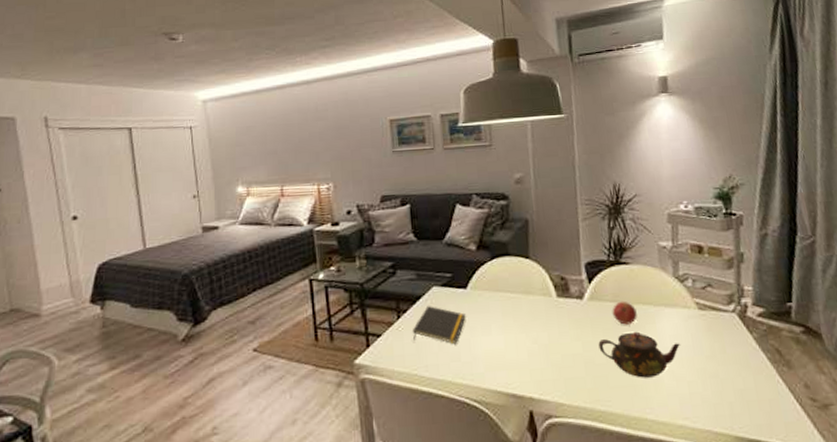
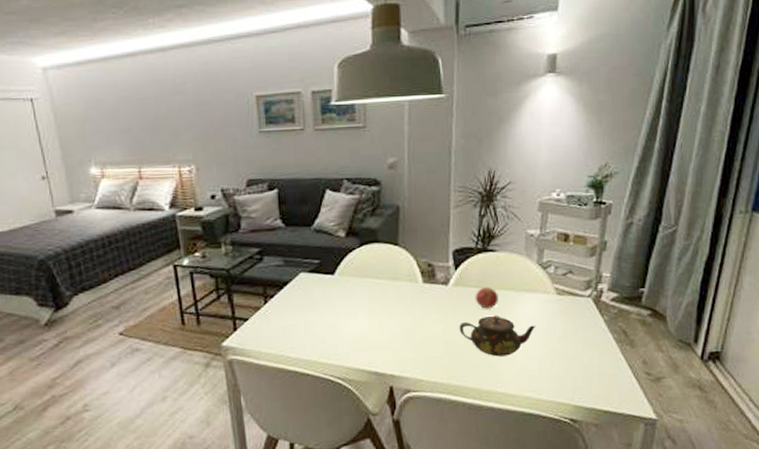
notepad: present [413,306,466,344] -> none [280,291,333,327]

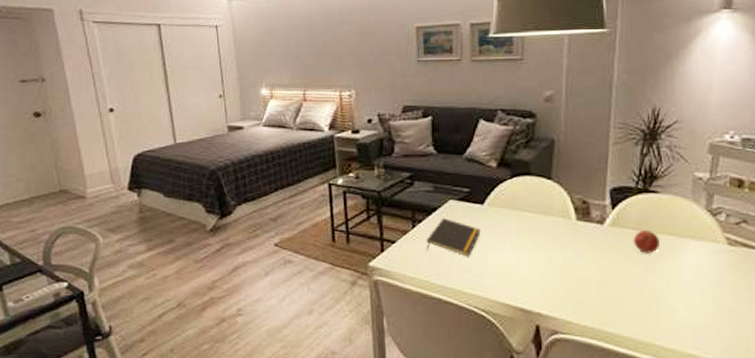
notepad: none [280,291,333,327] -> present [427,218,481,256]
teapot: present [459,315,537,357] -> none [614,261,703,306]

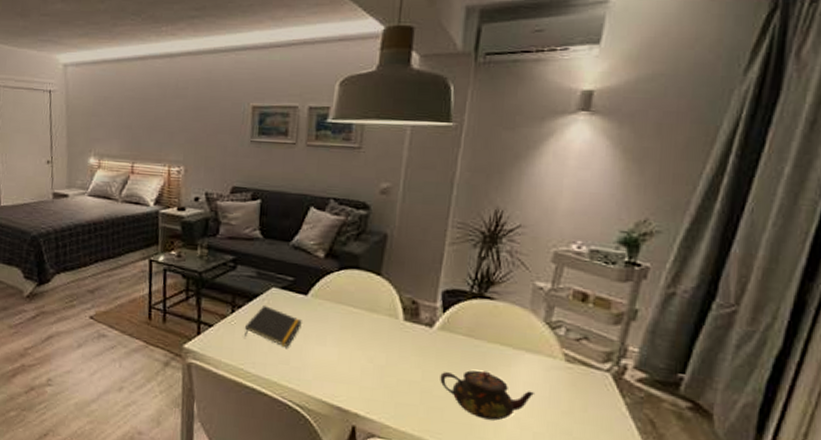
teapot: none [614,261,703,306] -> present [440,370,536,421]
fruit: present [633,229,660,253] -> none [462,336,492,363]

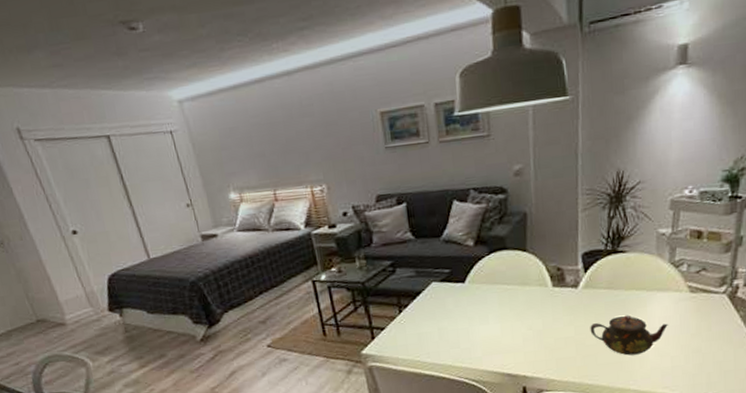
notepad: present [244,306,302,347] -> none [414,300,464,334]

